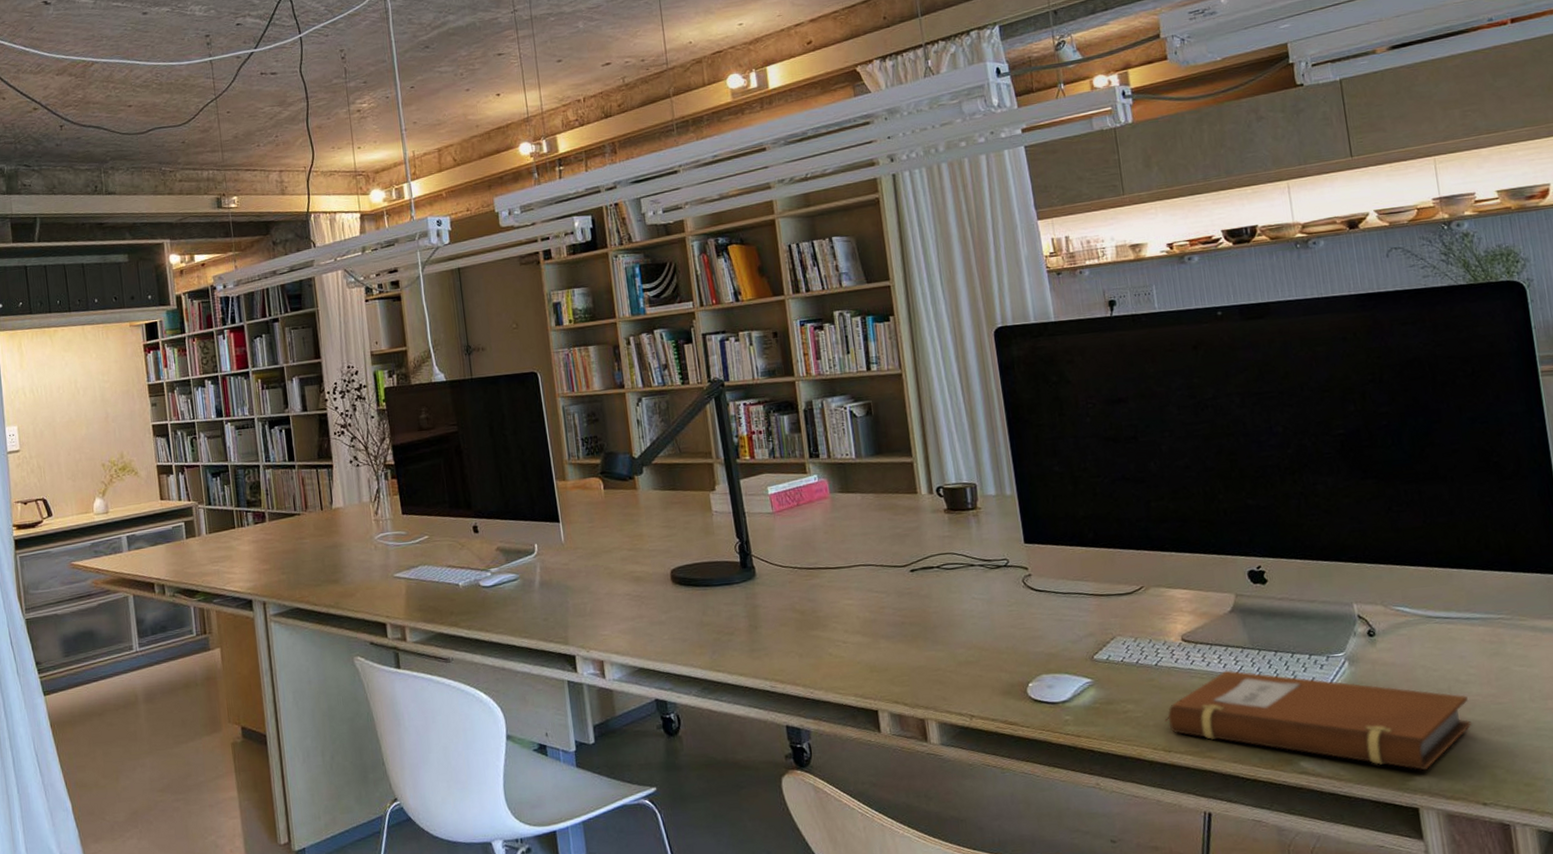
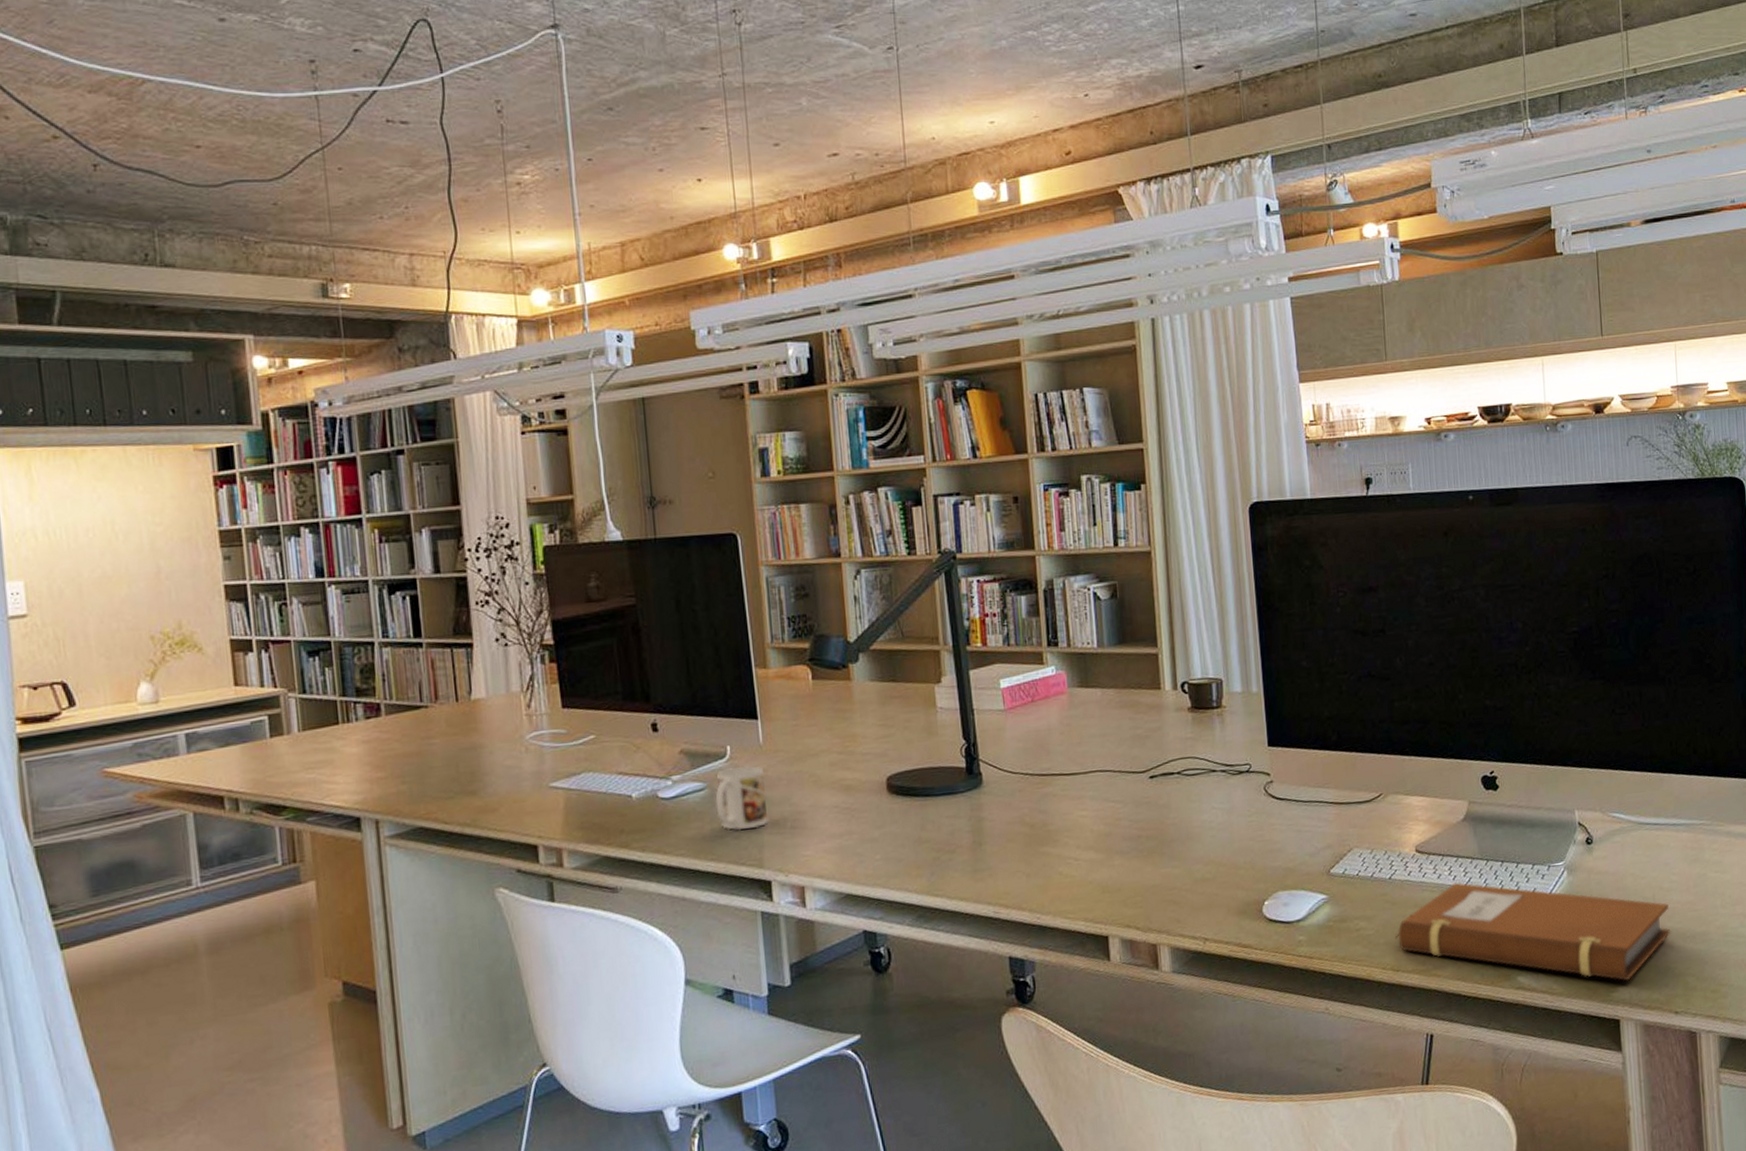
mug: none [526,560,571,614] -> present [715,765,769,831]

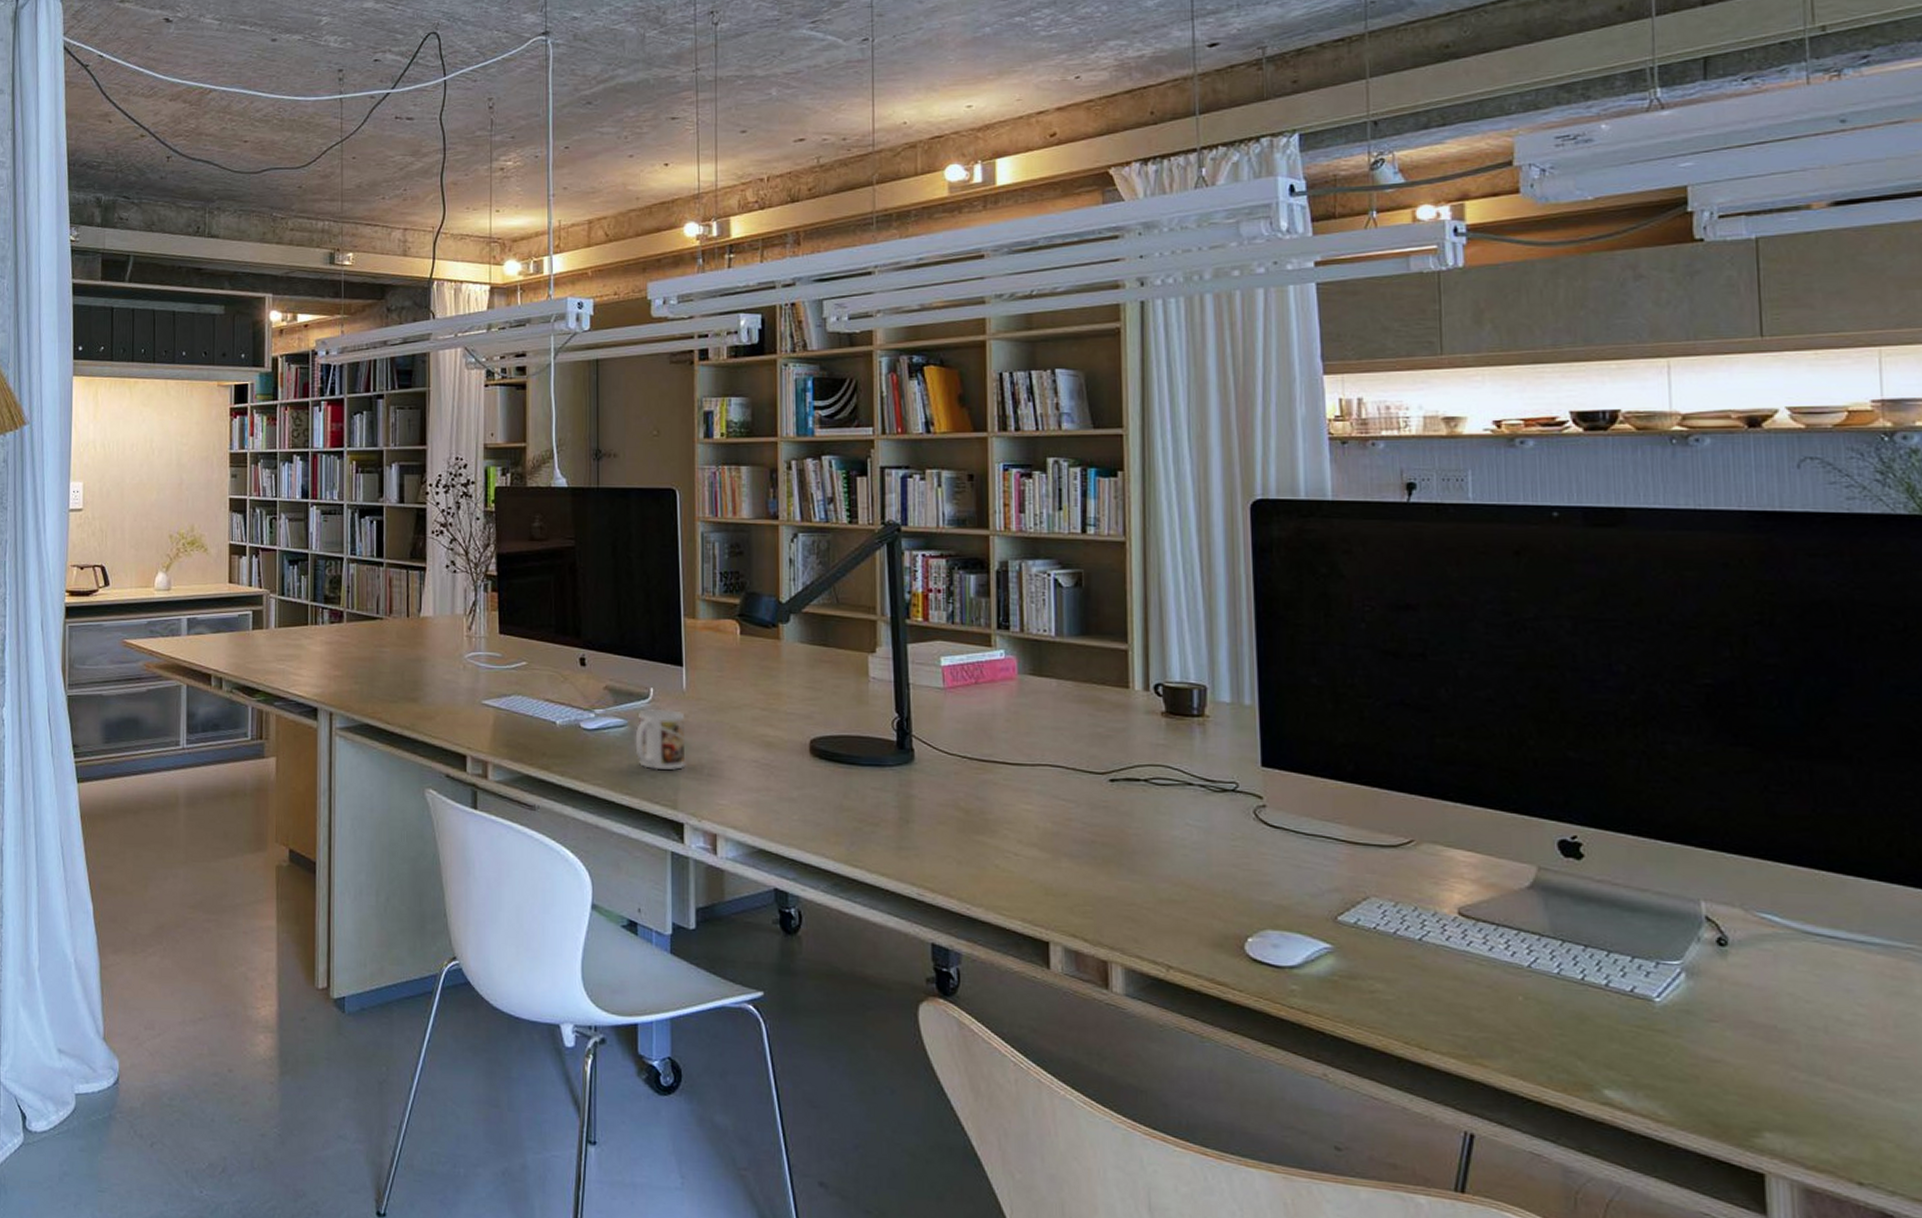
notebook: present [1394,882,1671,981] -> none [1423,960,1853,1128]

